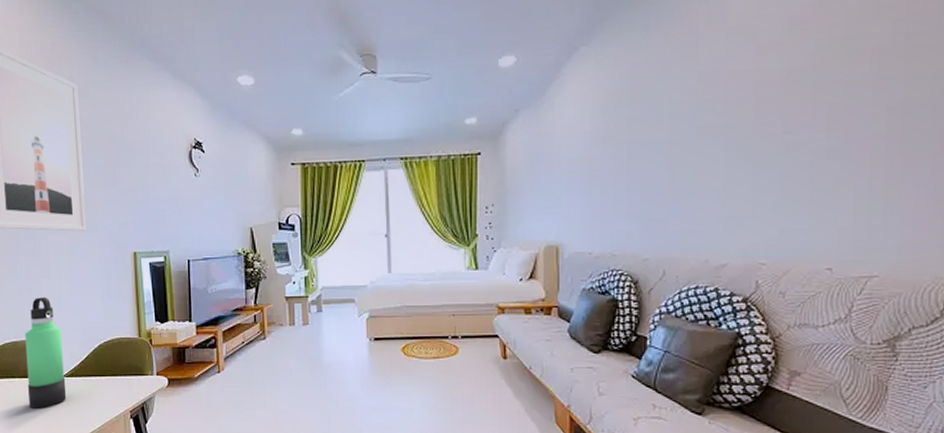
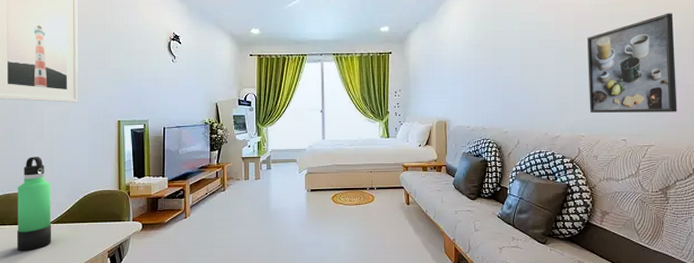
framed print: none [773,75,920,230] -> present [586,13,677,113]

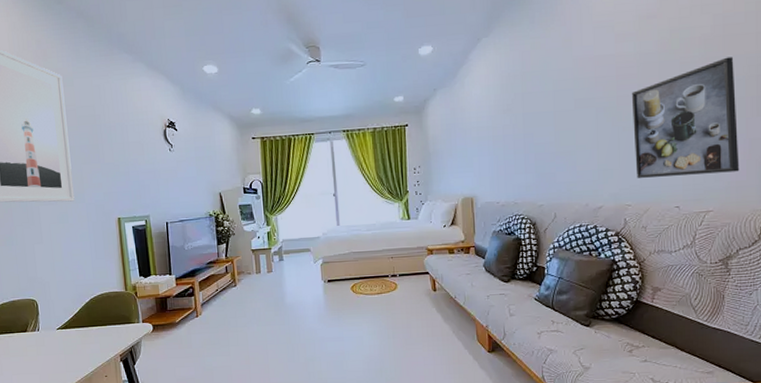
thermos bottle: present [17,157,52,251] -> none [21,261,62,359]

